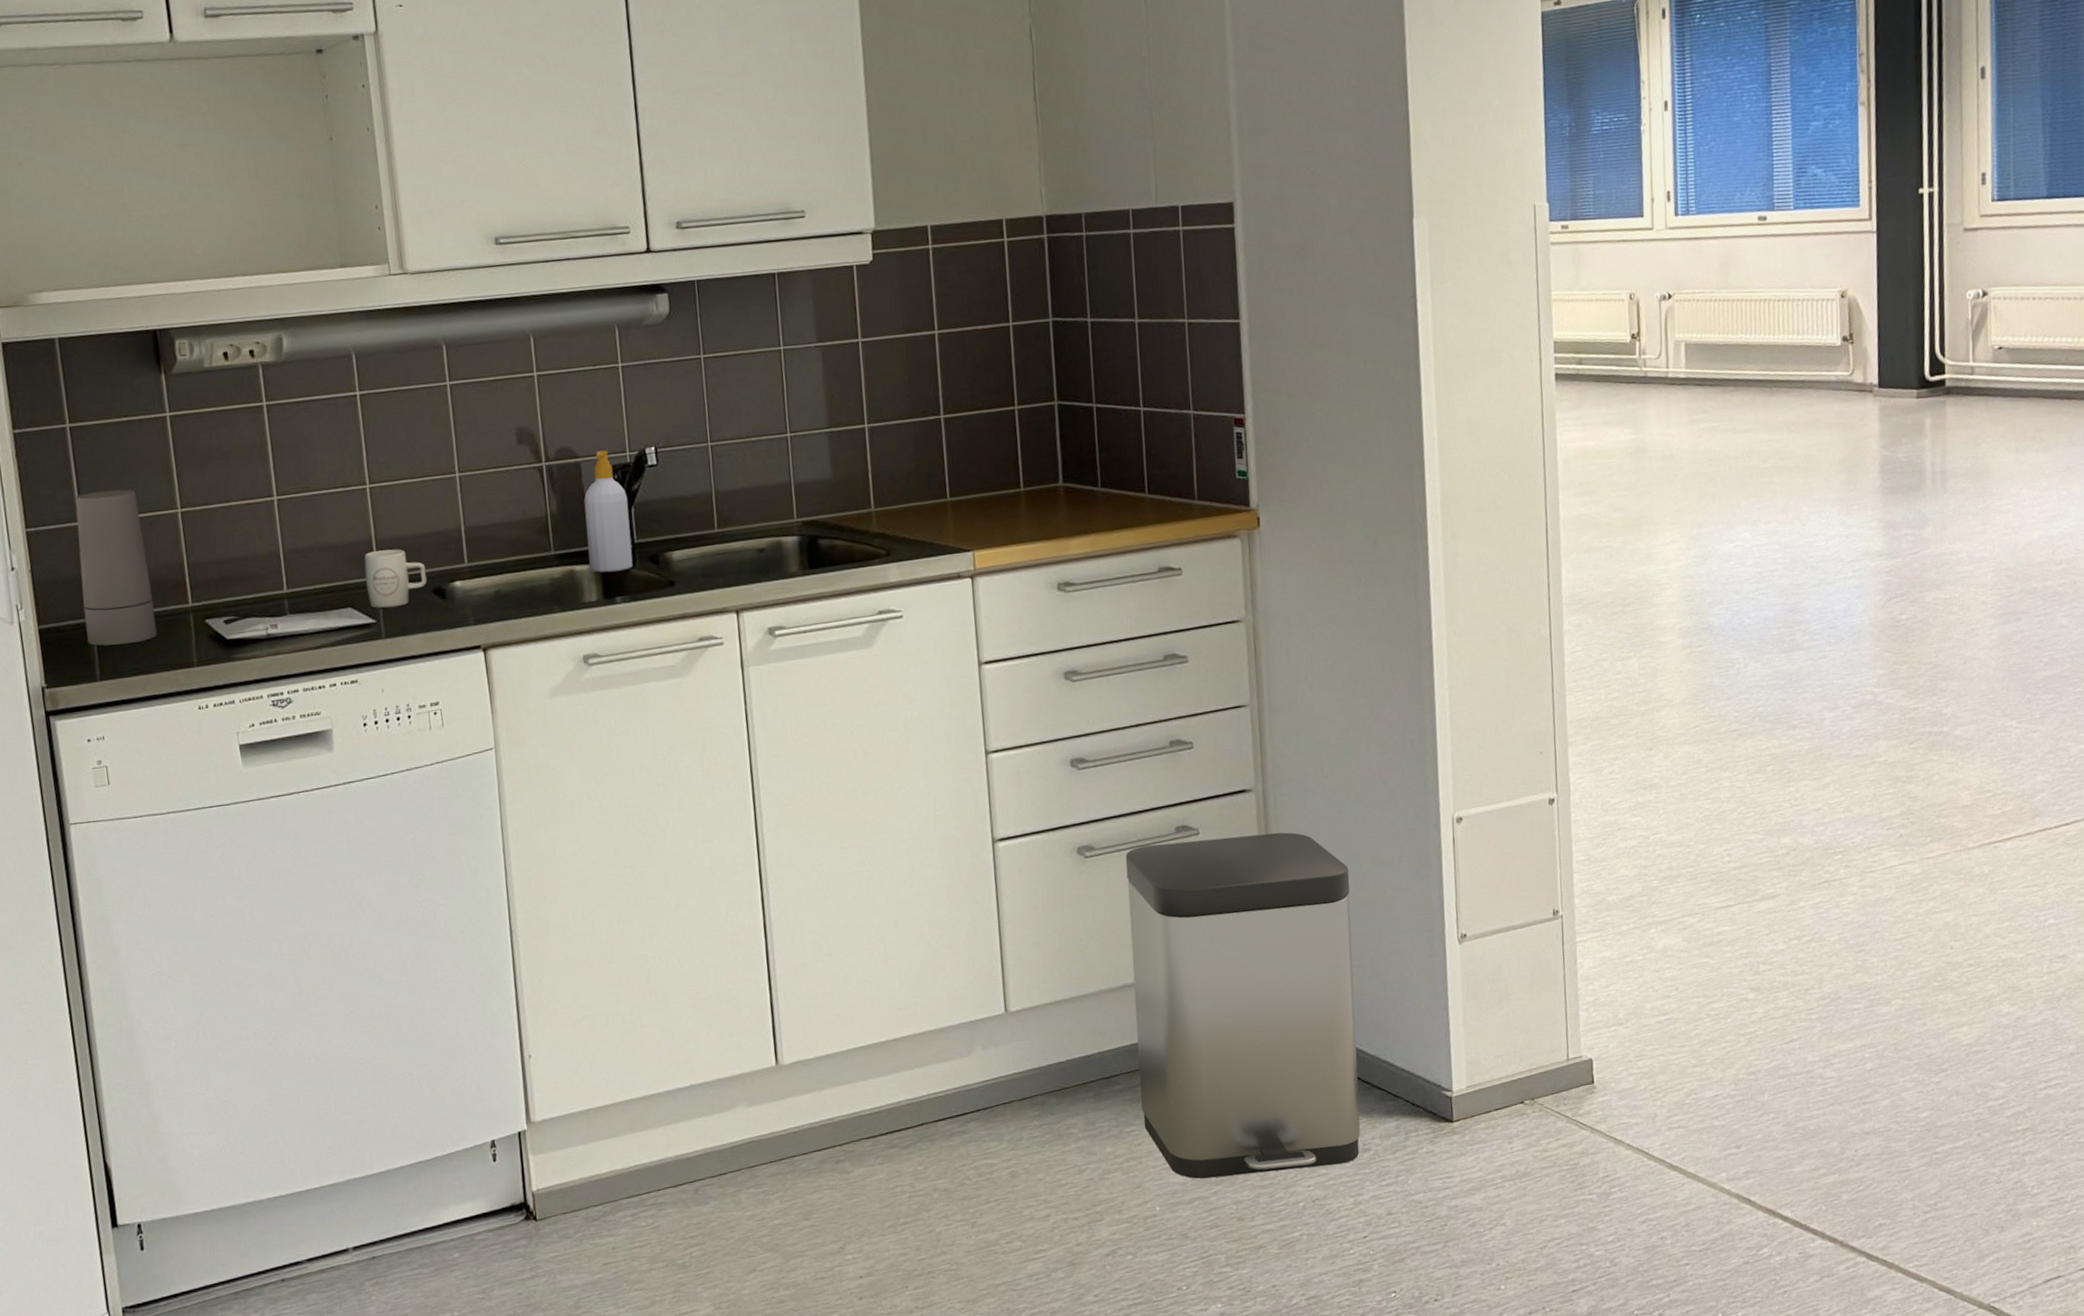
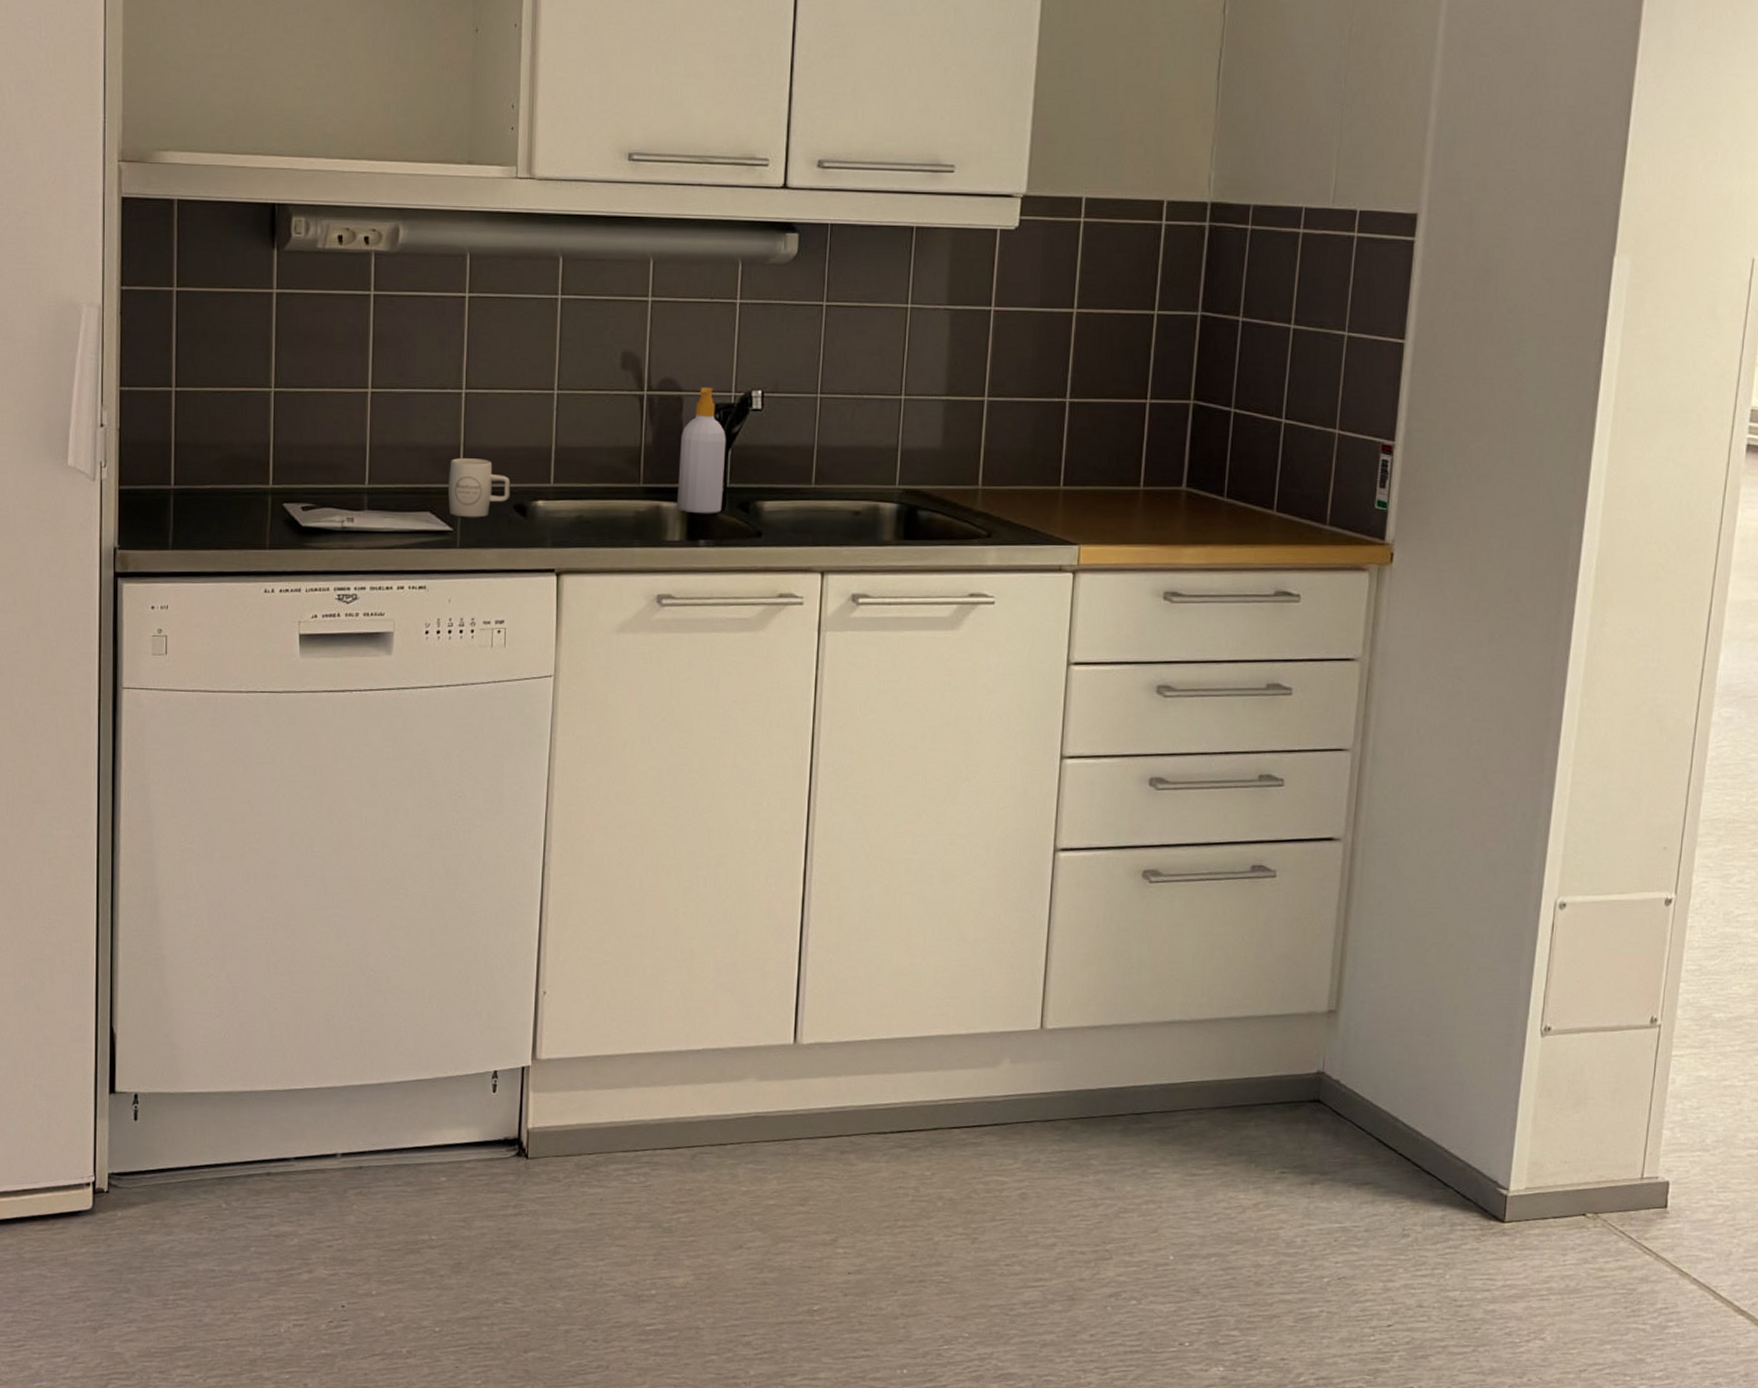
canister: present [75,489,157,646] -> none [165,359,235,516]
pedal bin: present [1125,832,1361,1179] -> none [1169,880,1433,1246]

